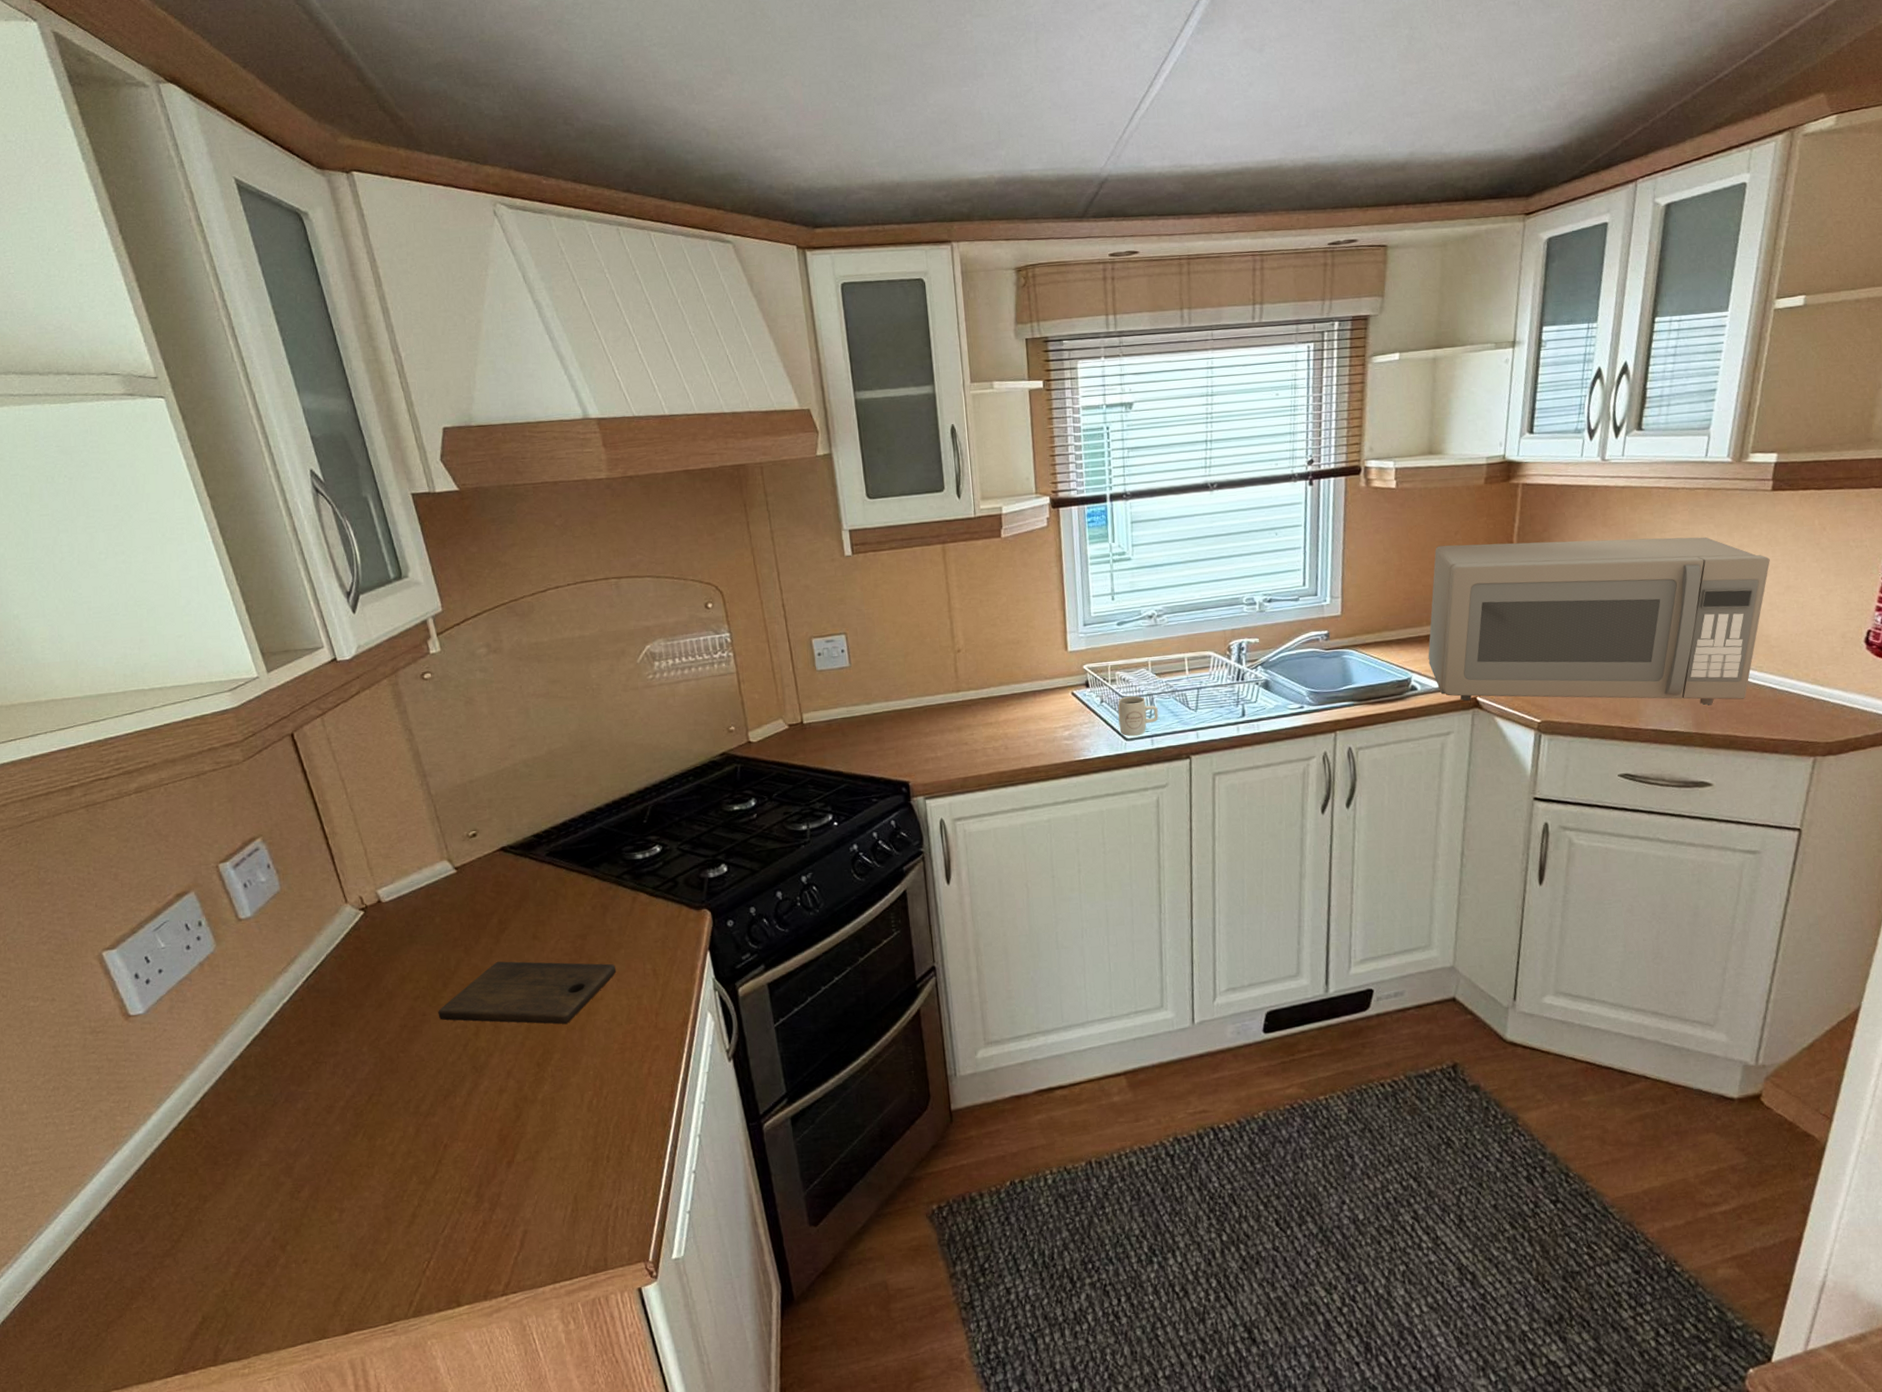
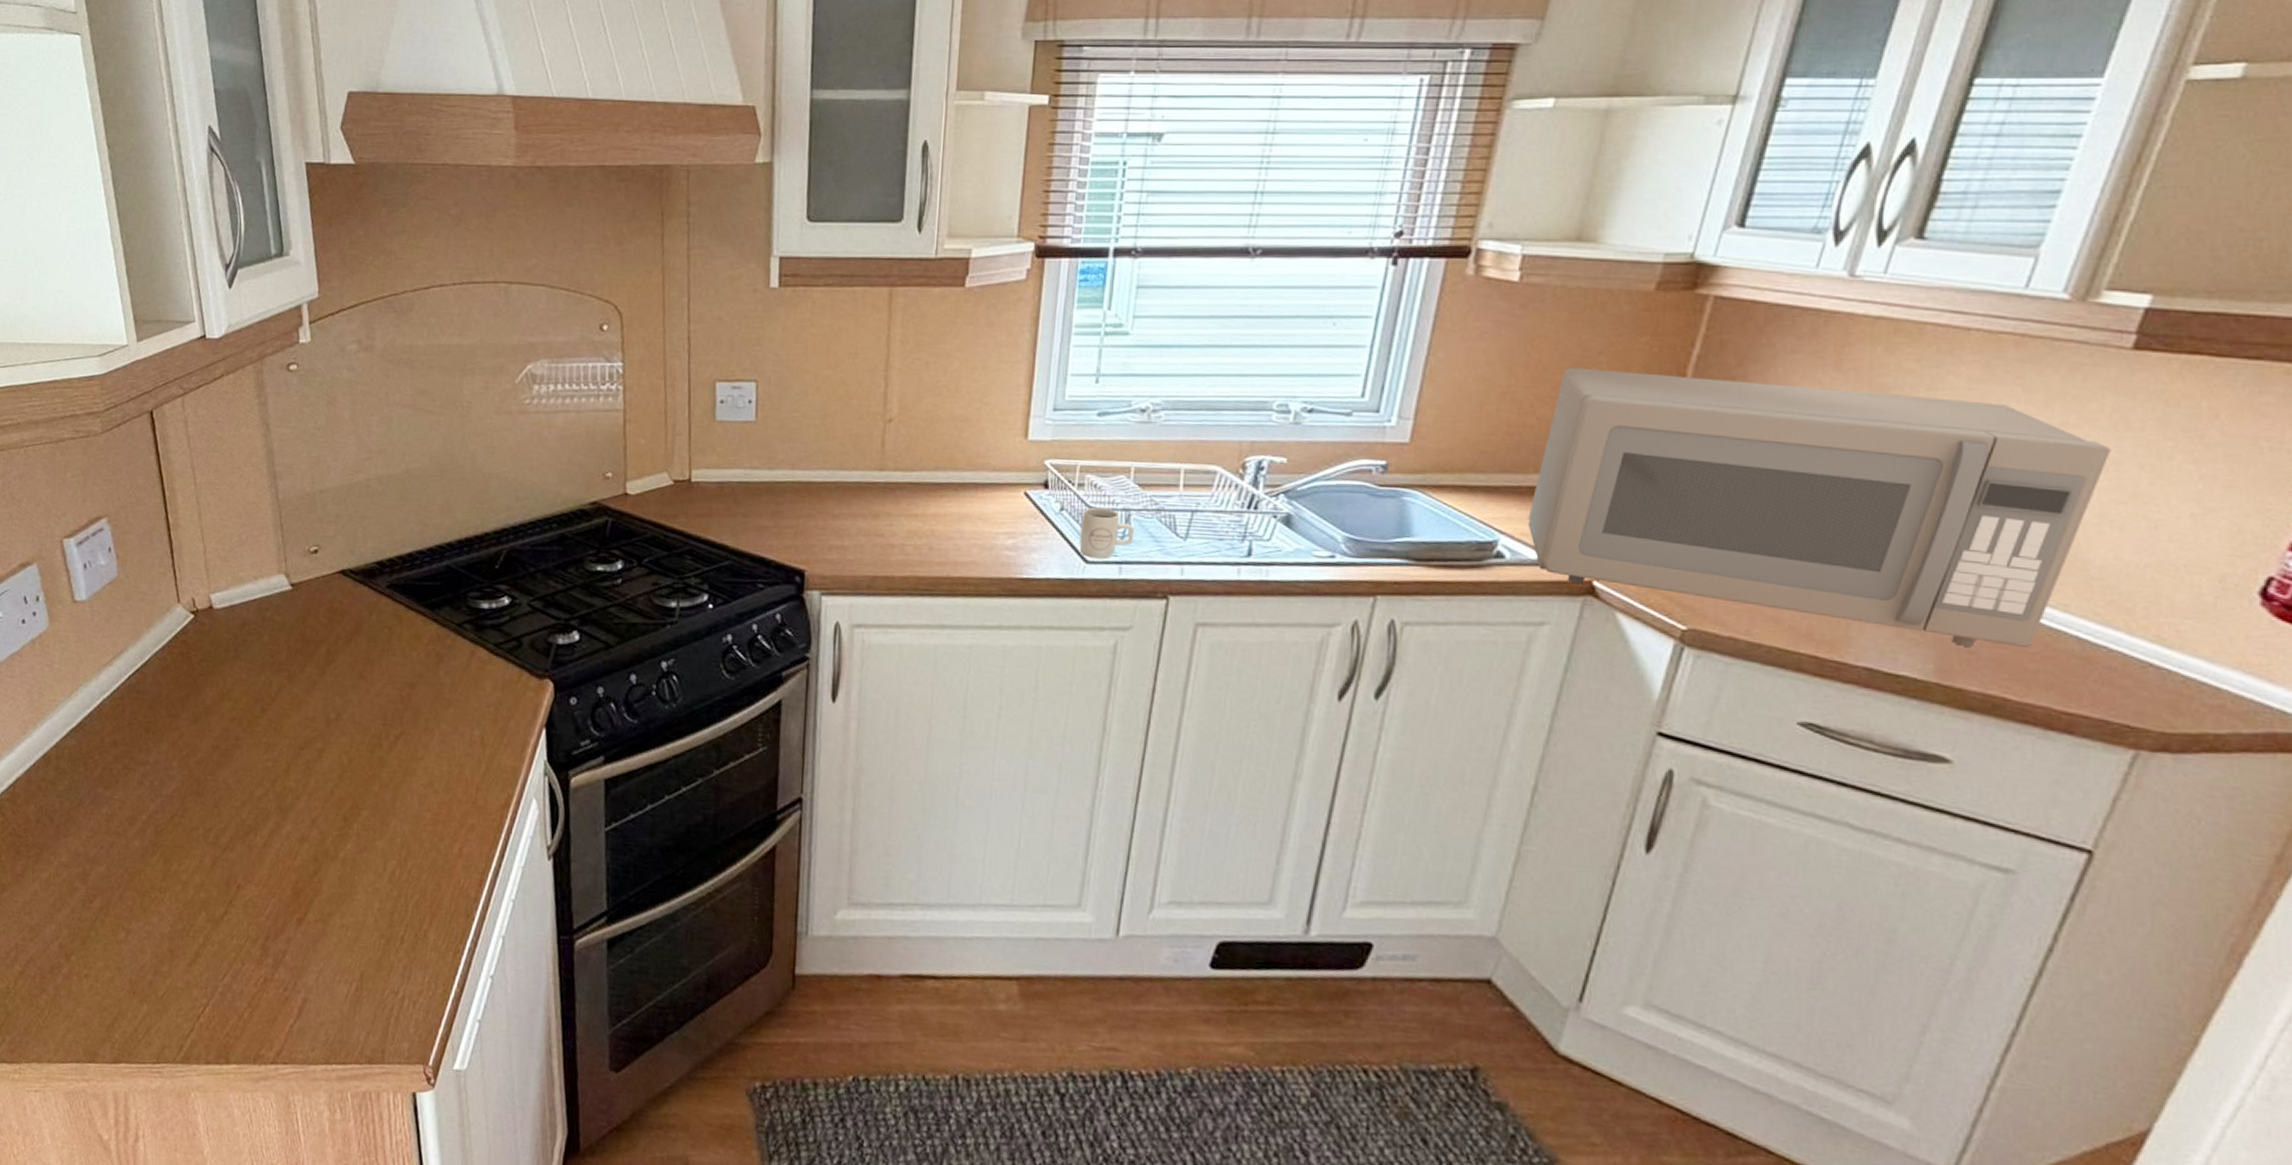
cutting board: present [438,961,617,1024] -> none [251,696,442,779]

